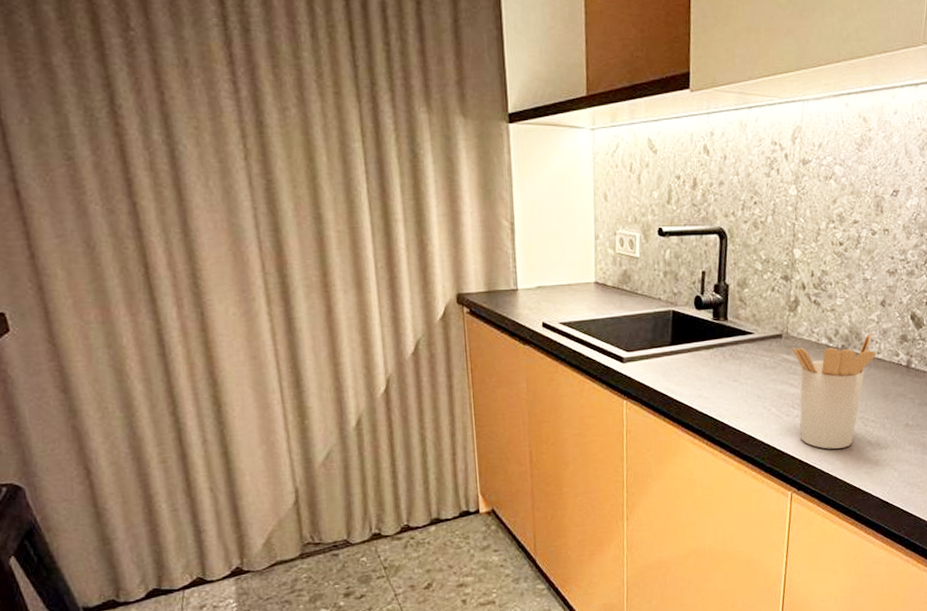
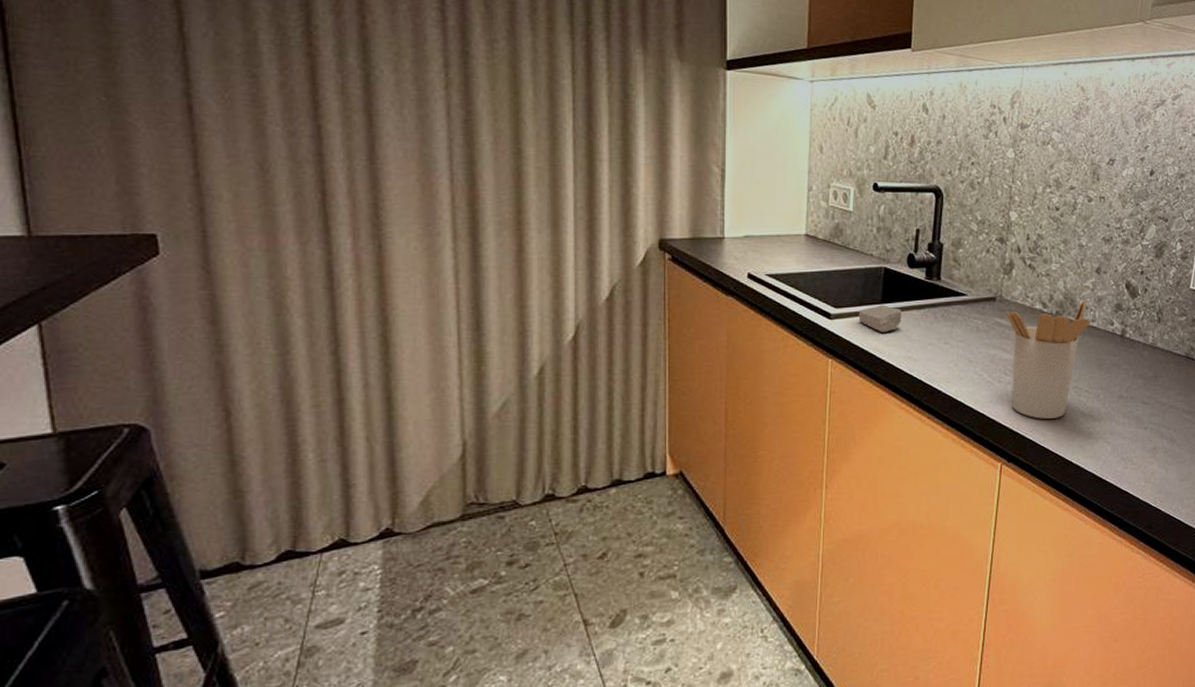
soap bar: none [649,346,692,373] -> present [858,305,902,332]

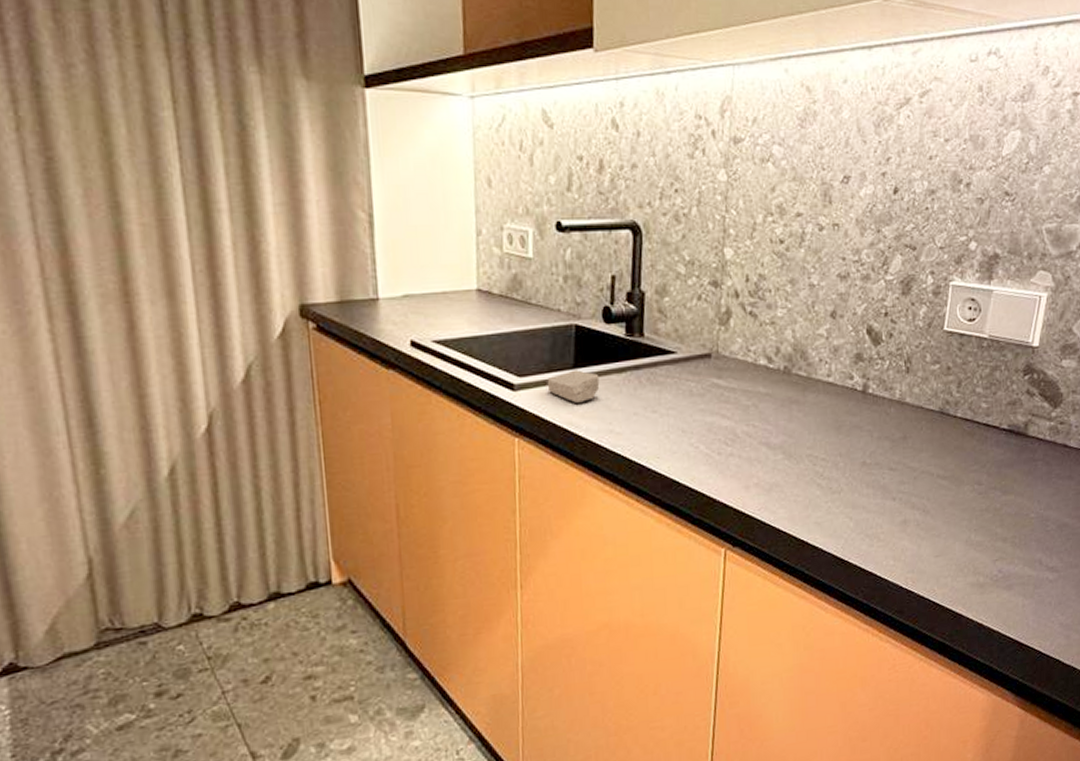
utensil holder: present [1006,299,1091,419] -> none [724,350,826,495]

